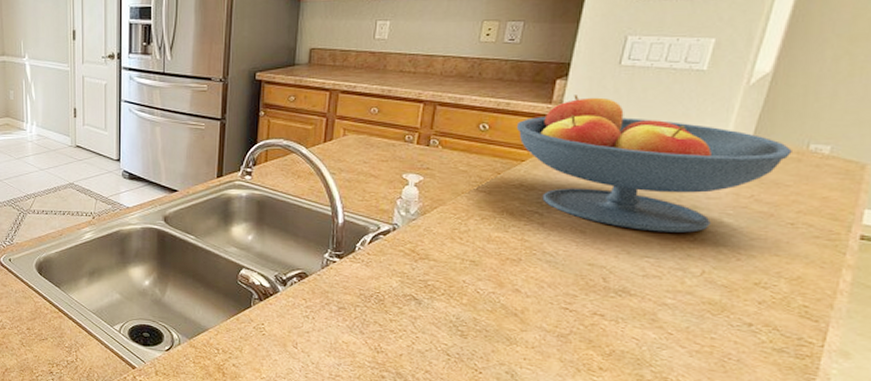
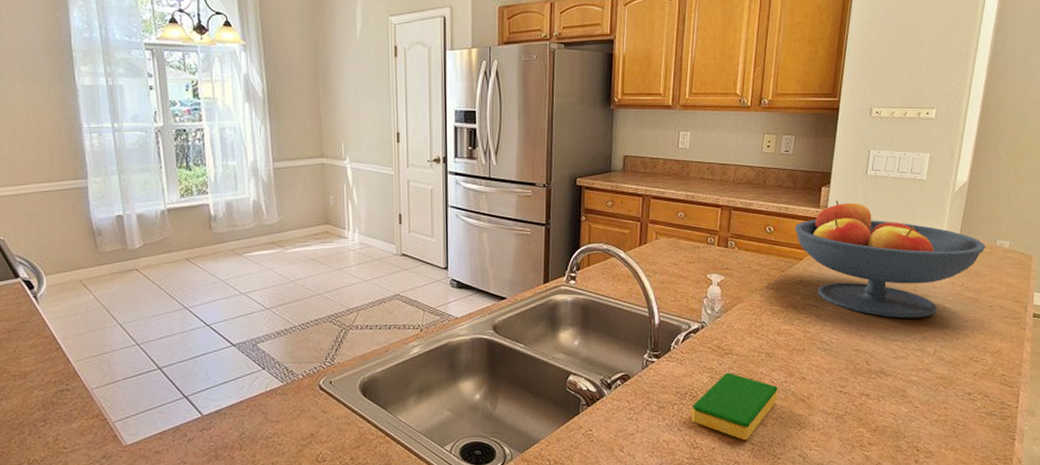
dish sponge: none [376,279,483,350] -> present [692,373,778,440]

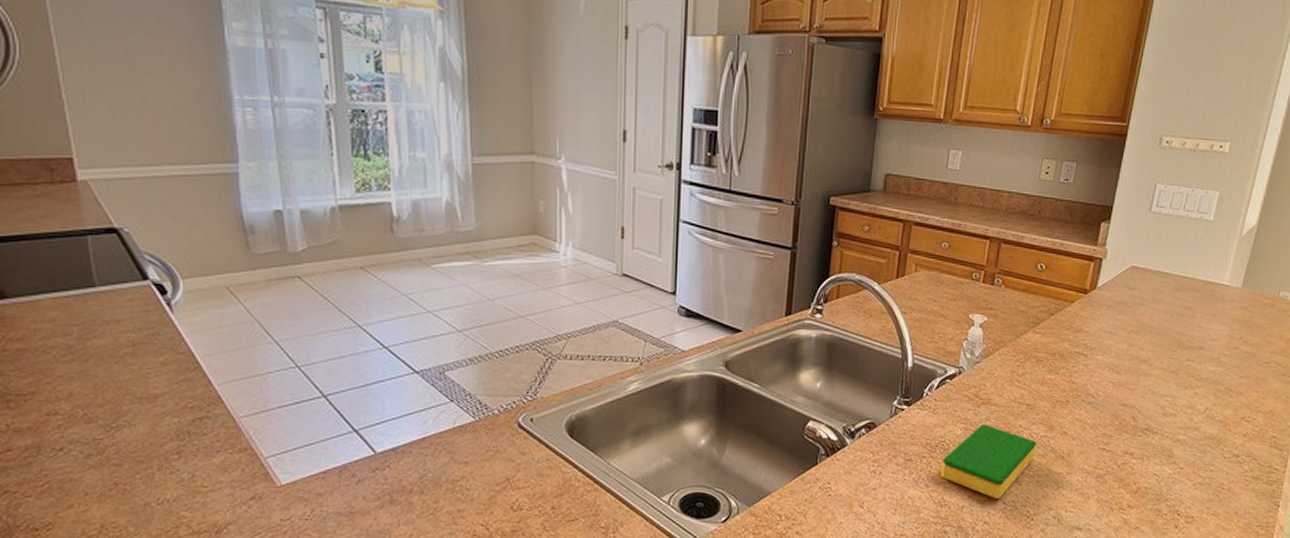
fruit bowl: present [794,200,986,319] -> none [1068,238,1269,372]

